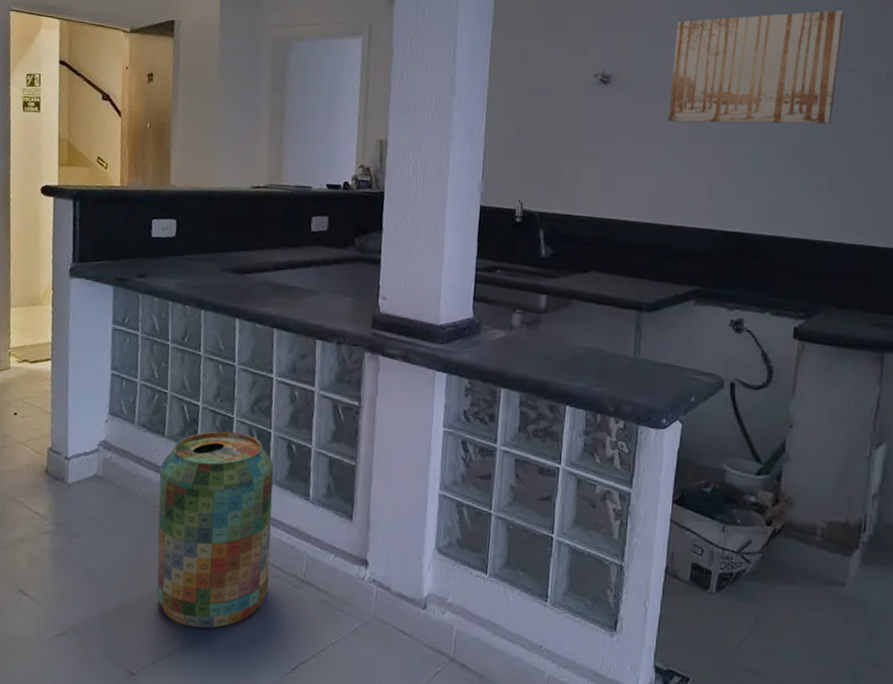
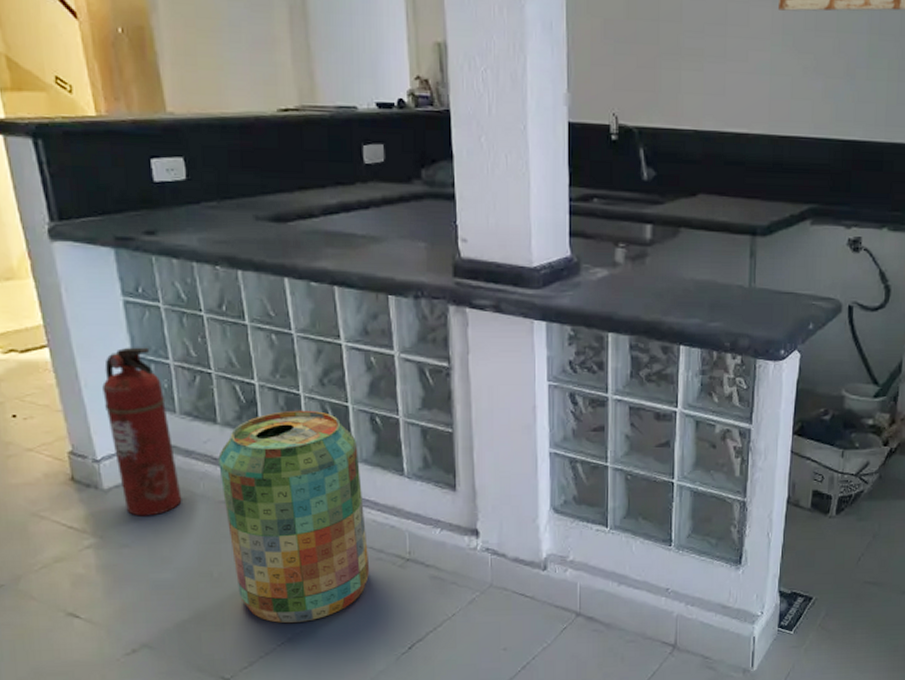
fire extinguisher: none [81,365,129,512] -> present [102,347,182,516]

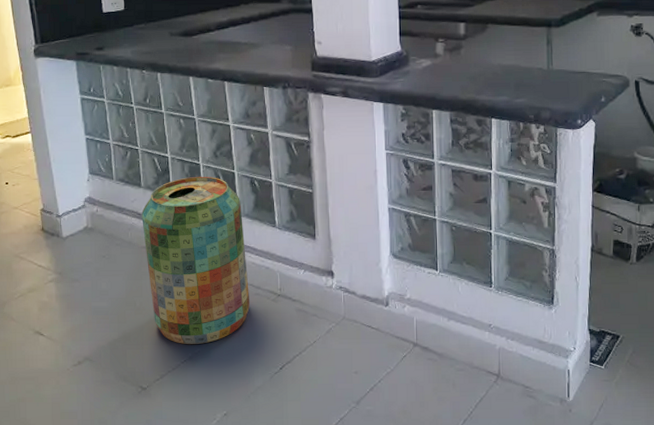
fire extinguisher: present [102,347,182,516] -> none [65,131,116,258]

